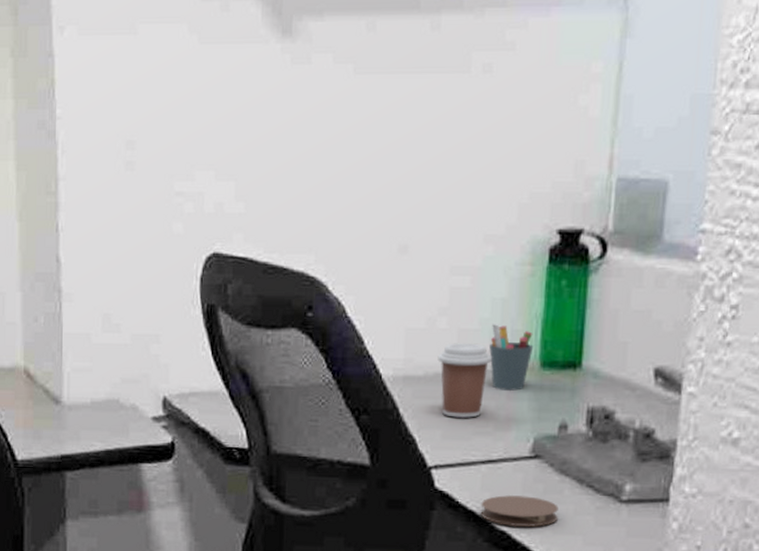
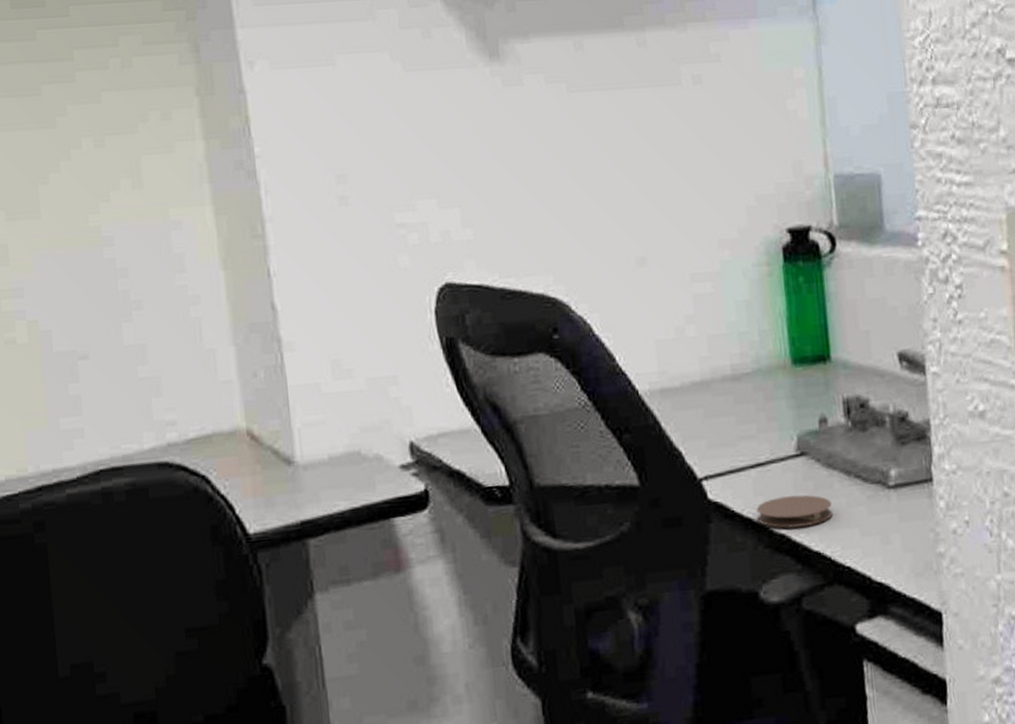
coffee cup: present [437,343,493,418] -> none [691,347,746,425]
pen holder: present [489,324,534,391] -> none [739,326,783,392]

